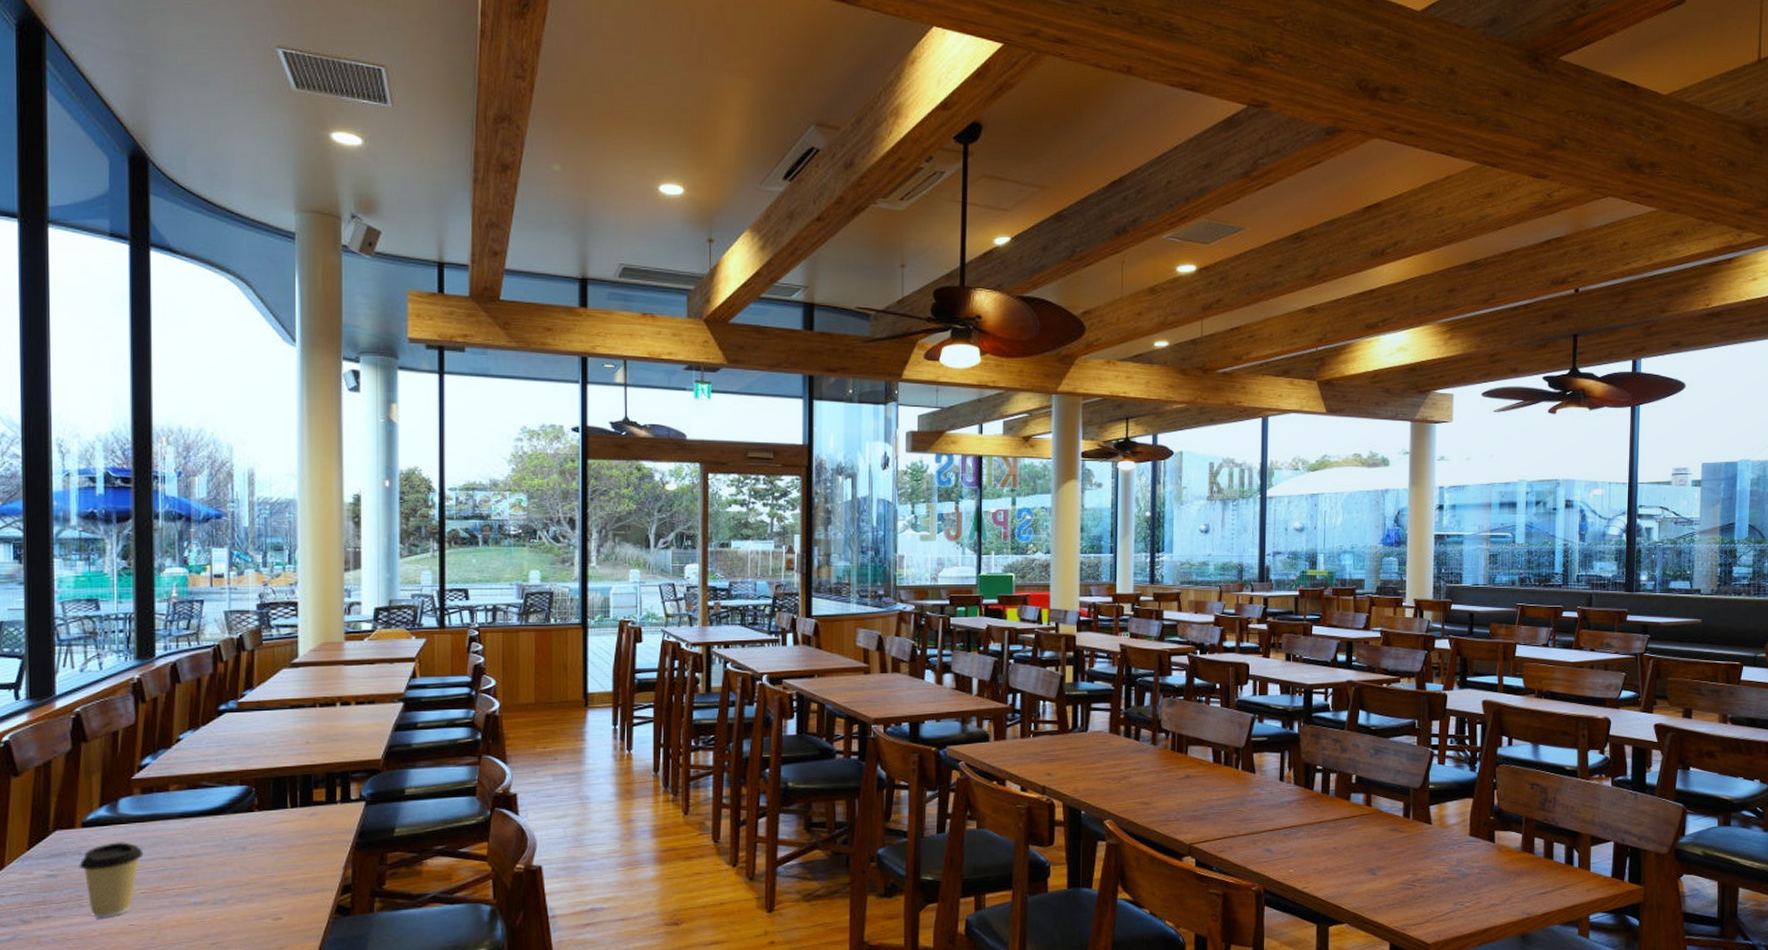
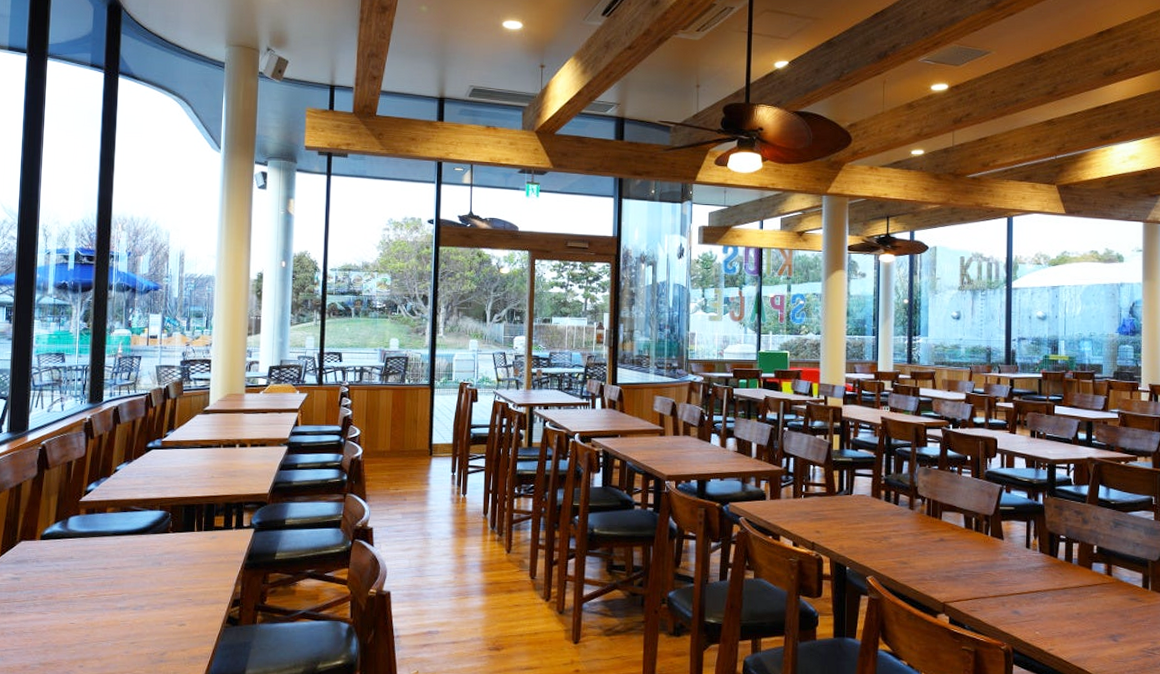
coffee cup: present [79,842,144,919] -> none [36,553,85,617]

